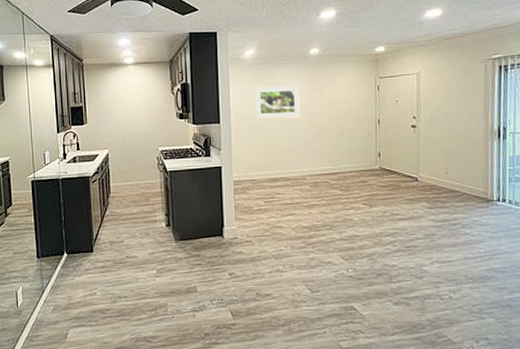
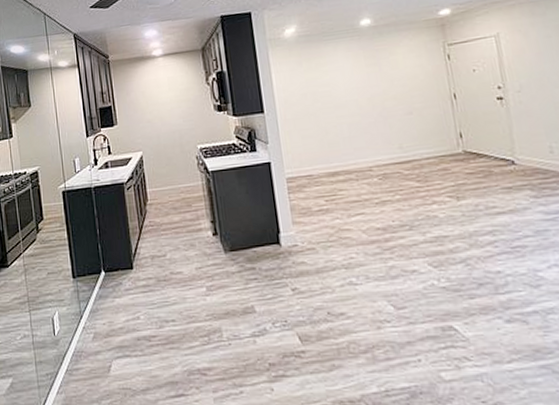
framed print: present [254,85,301,119] -> none [300,62,358,105]

